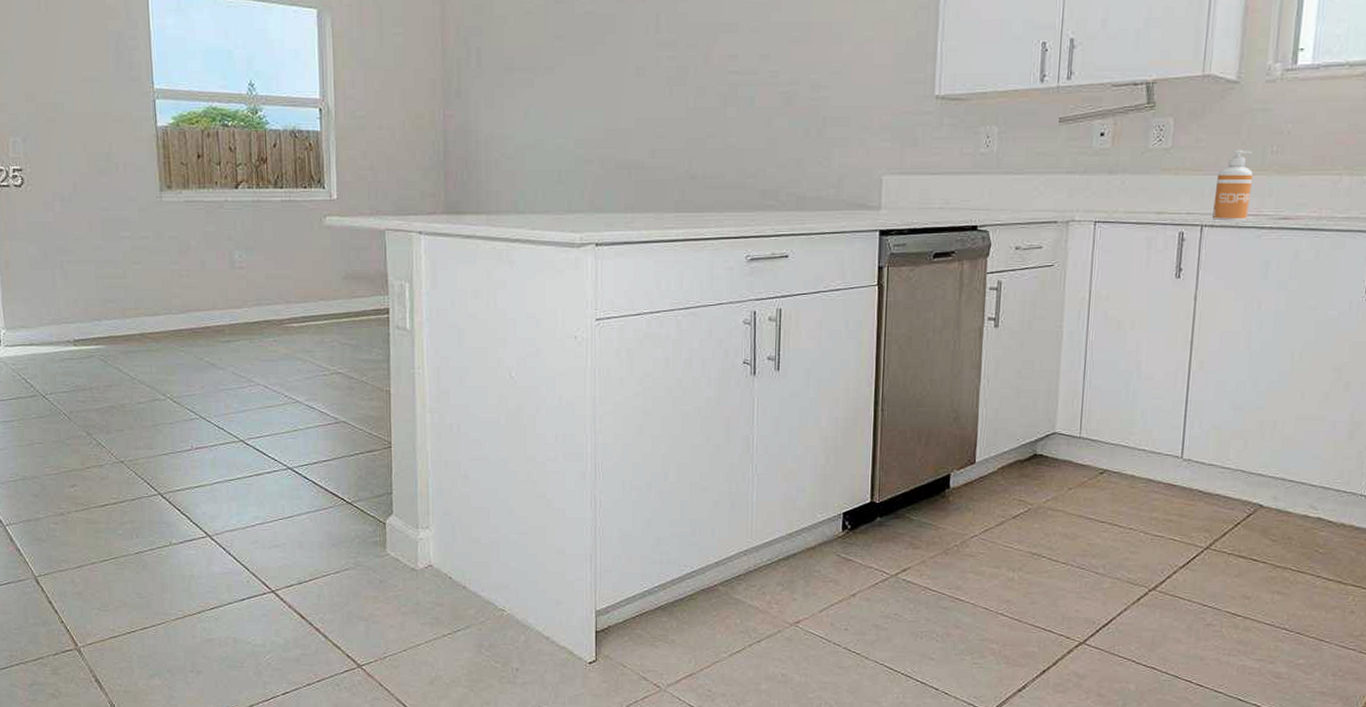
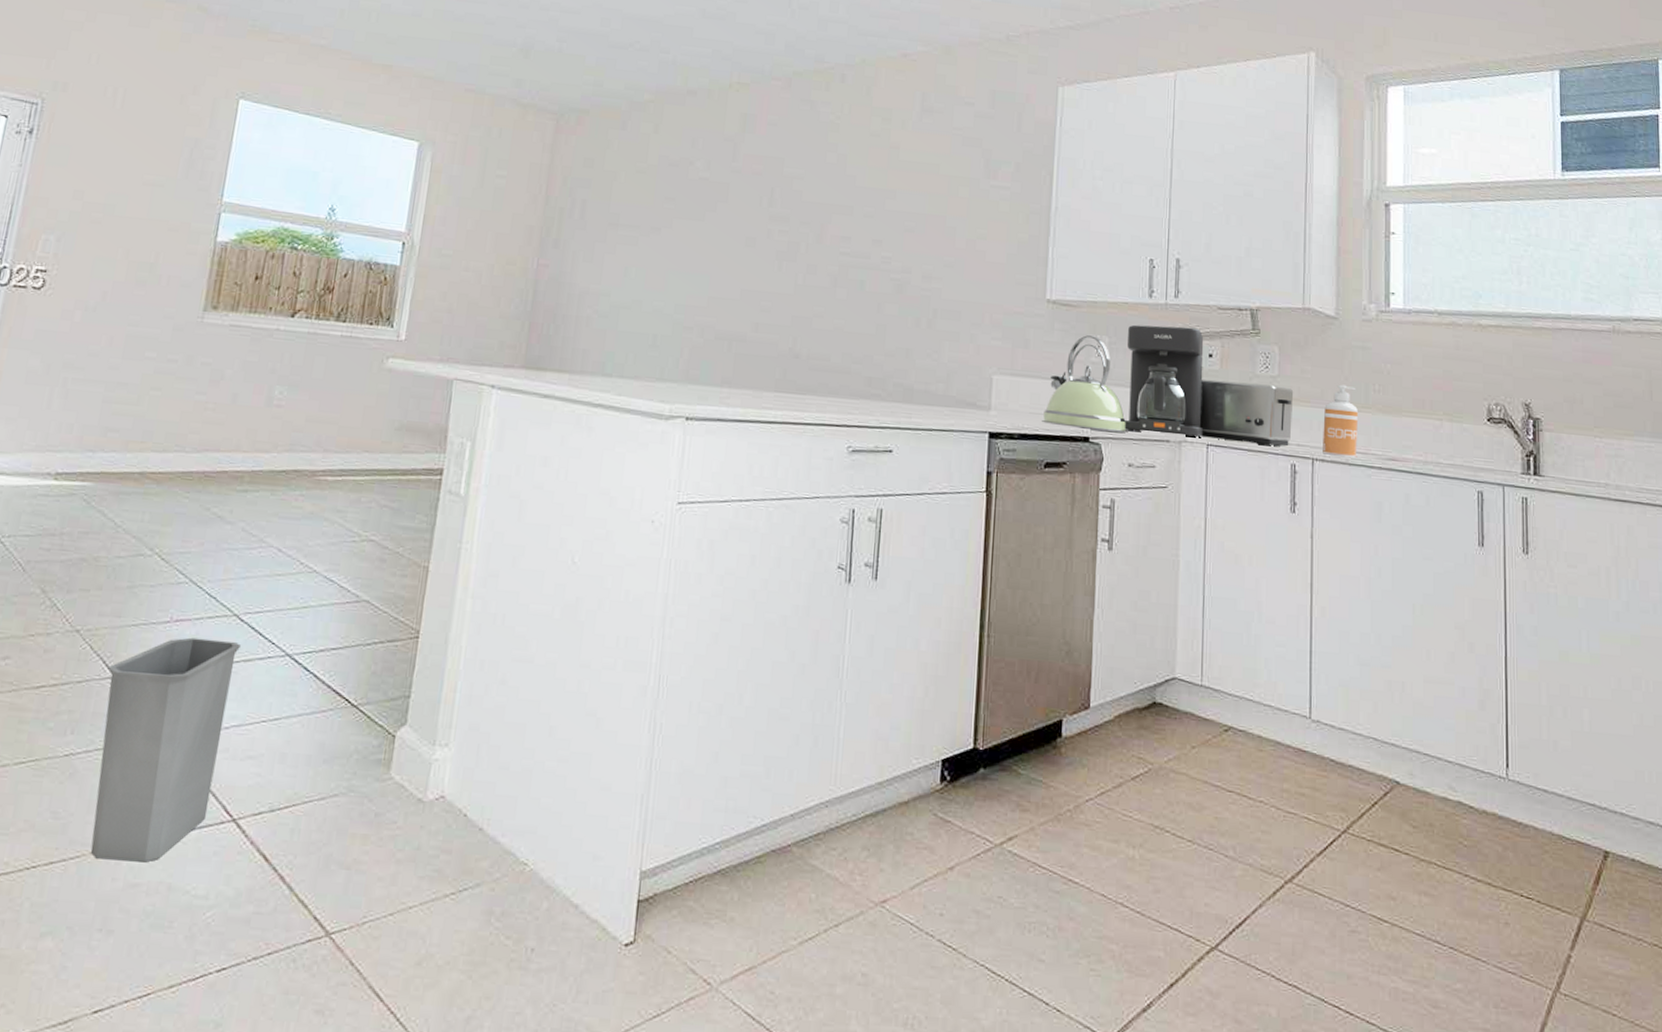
trash can: none [152,460,252,624] -> present [90,637,240,863]
kettle: none [930,127,1015,218] -> present [1040,335,1127,433]
coffee maker: none [1012,108,1096,217] -> present [1124,324,1204,438]
toaster: none [1083,158,1187,218] -> present [1195,379,1294,447]

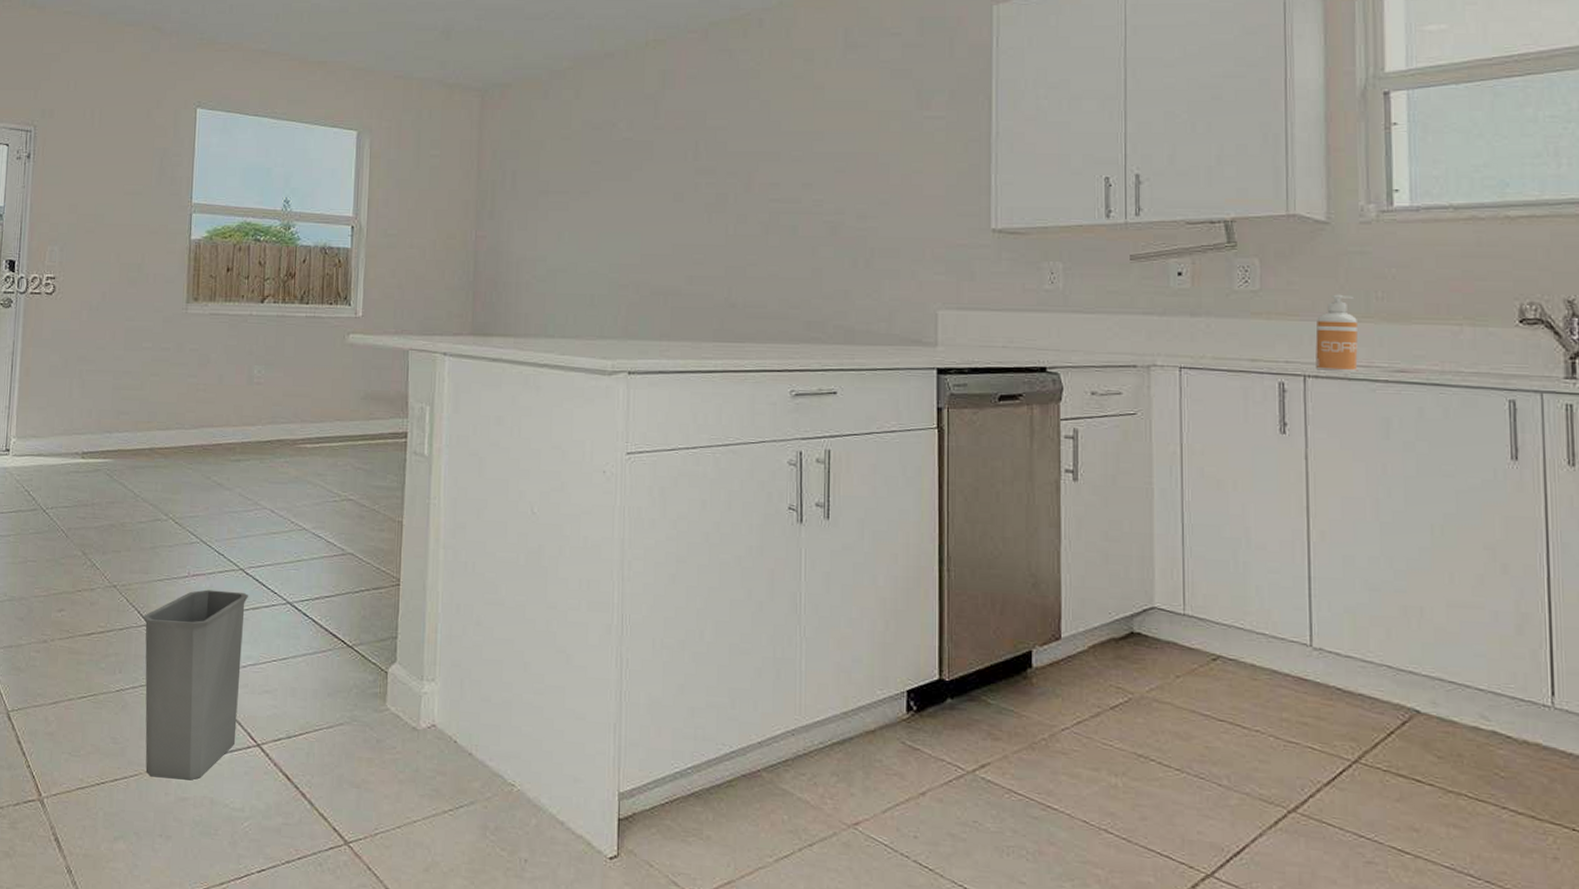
kettle: present [1040,335,1127,433] -> none [992,263,1088,360]
coffee maker: present [1124,324,1204,438] -> none [1084,246,1176,361]
toaster: present [1195,379,1294,447] -> none [1165,299,1279,365]

